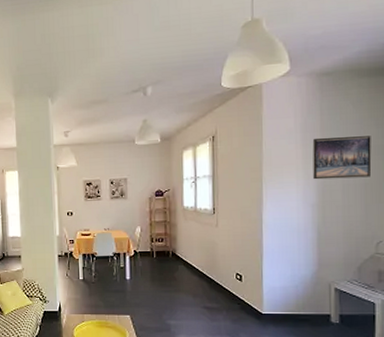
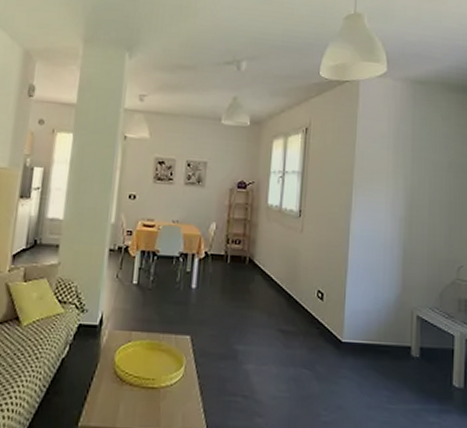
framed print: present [312,136,372,180] -> none [402,146,457,196]

